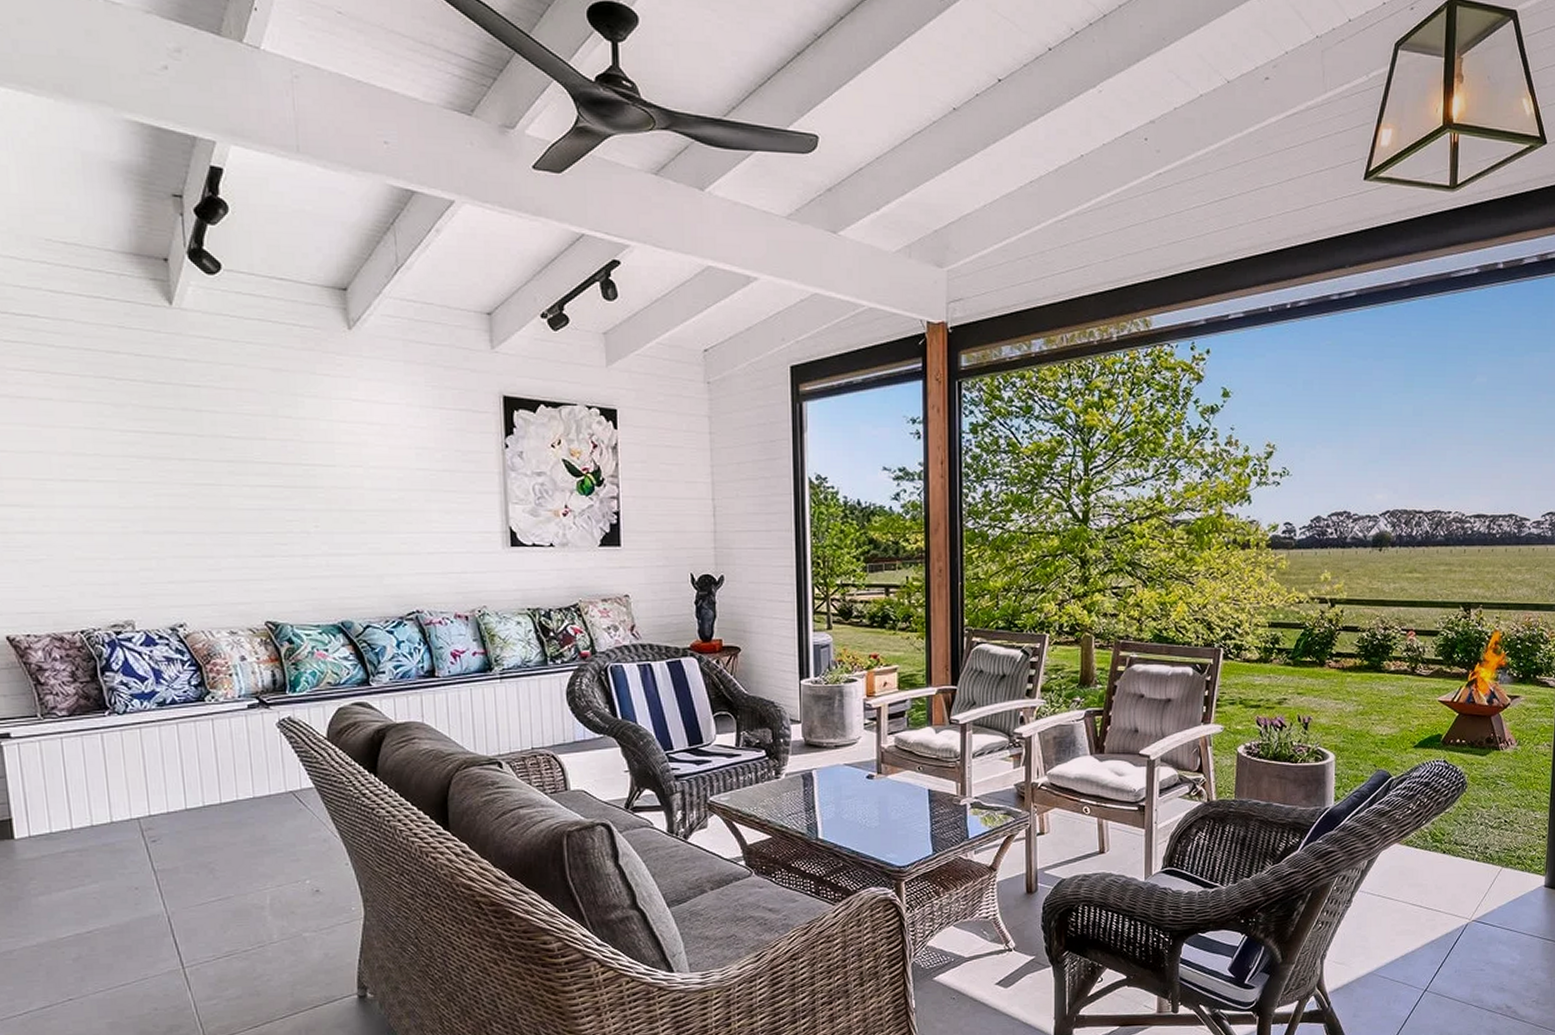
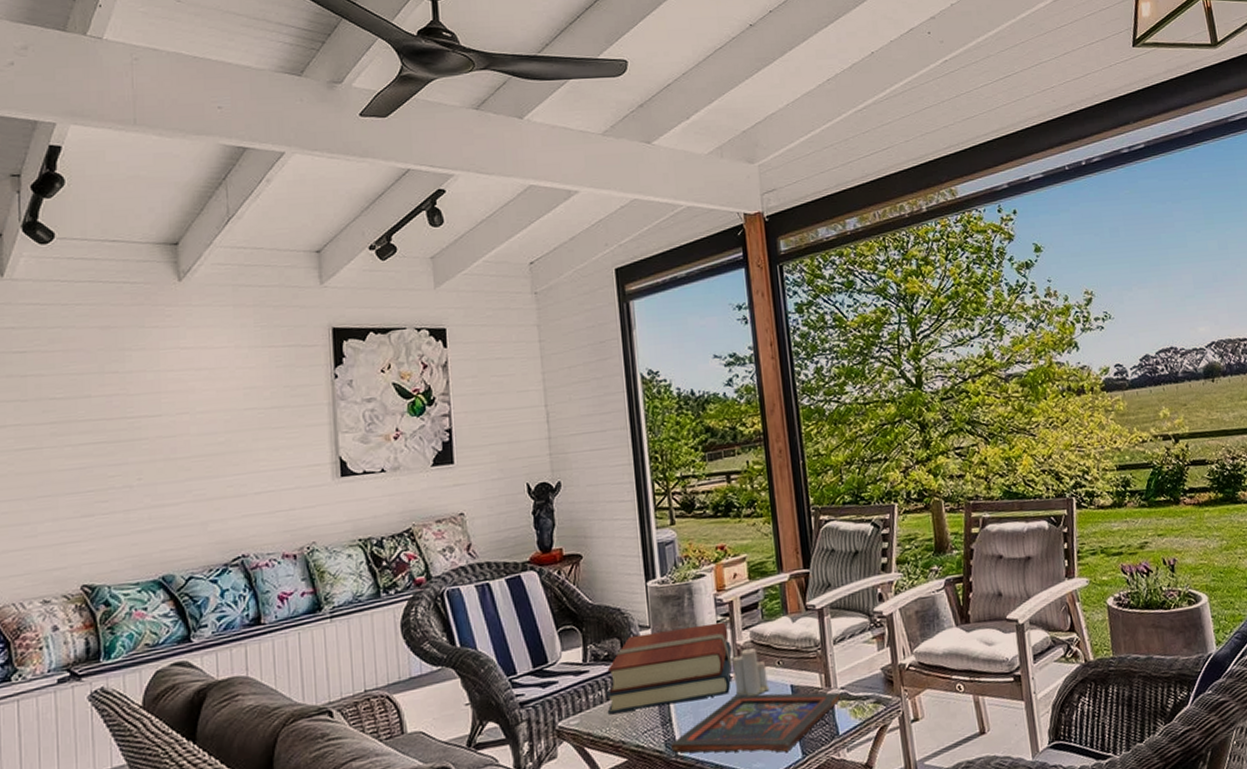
books: none [755,725,876,795] -> present [606,622,733,714]
religious icon: none [812,792,973,847] -> present [670,692,840,753]
candle: none [876,750,909,794] -> present [732,646,770,696]

